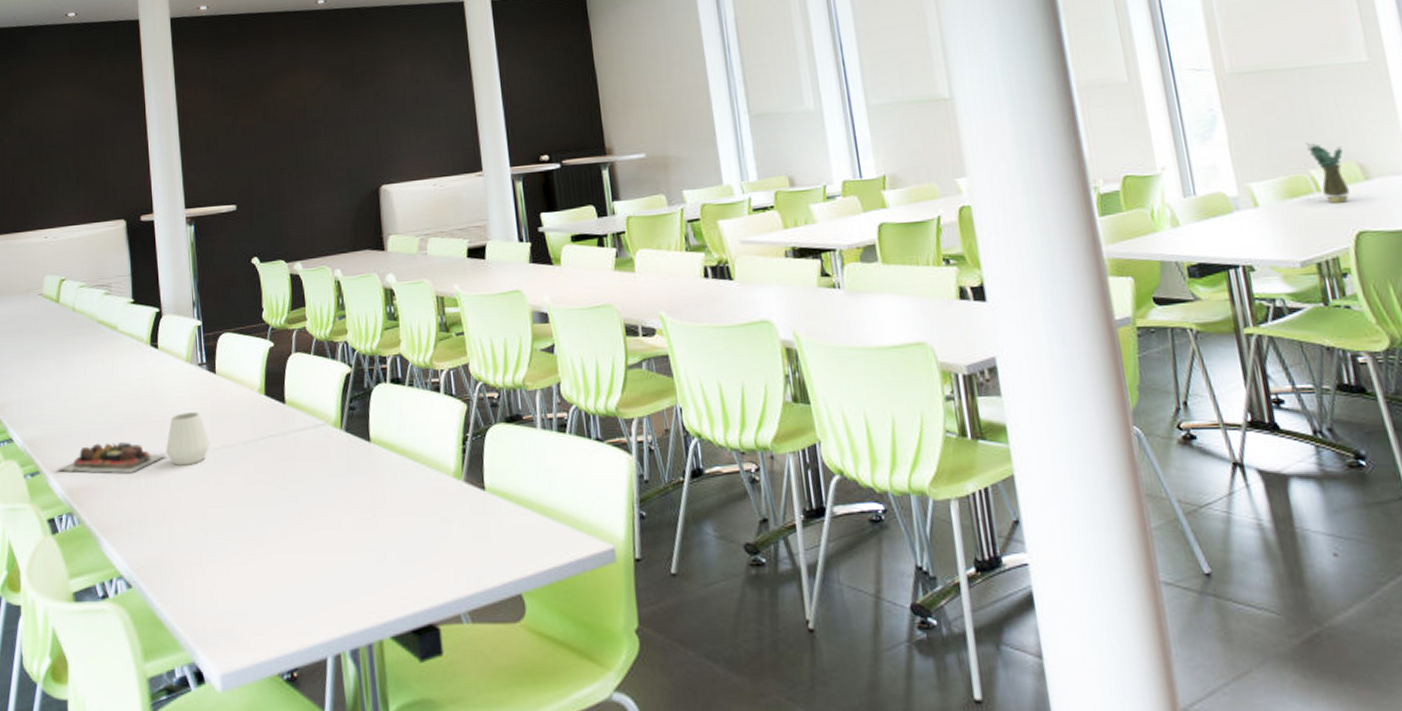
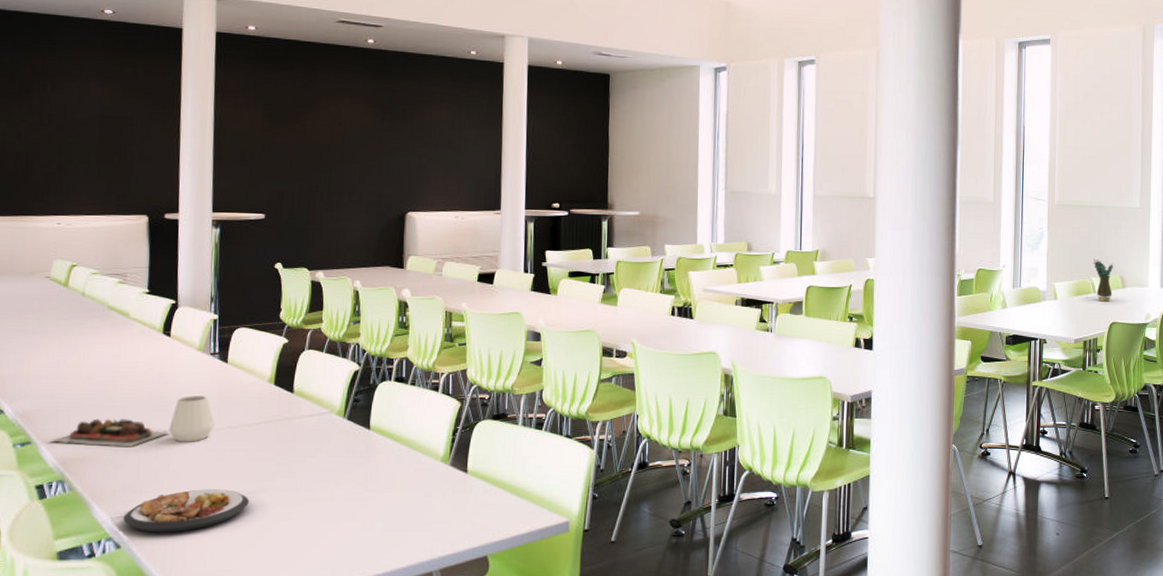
plate: none [131,518,253,570] -> present [123,489,249,533]

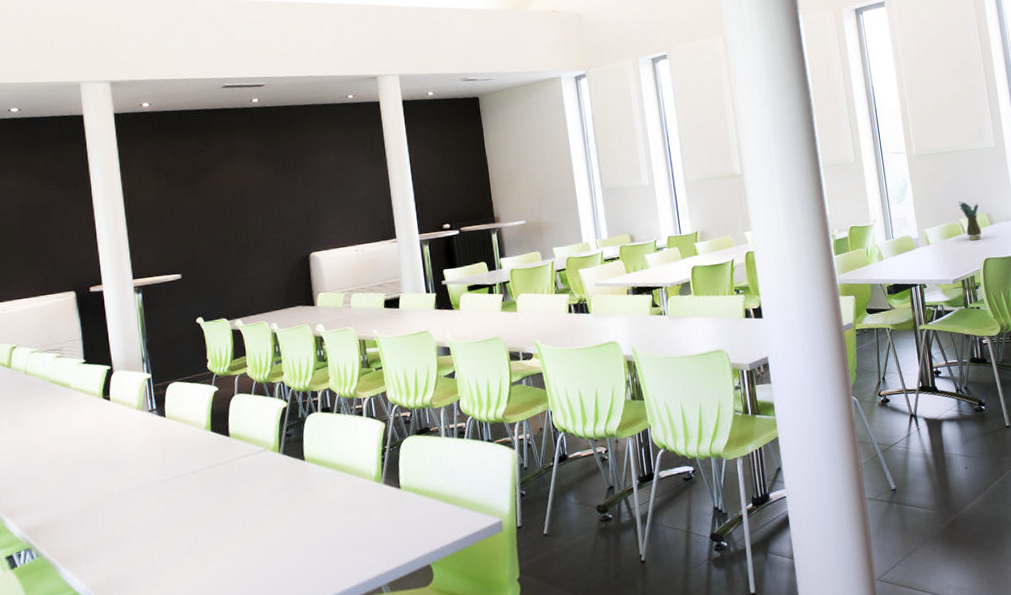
food tray: present [50,419,170,446] -> none [13,482,121,514]
plate: present [123,489,249,533] -> none [89,535,203,587]
cup: present [169,396,215,442] -> none [120,451,162,498]

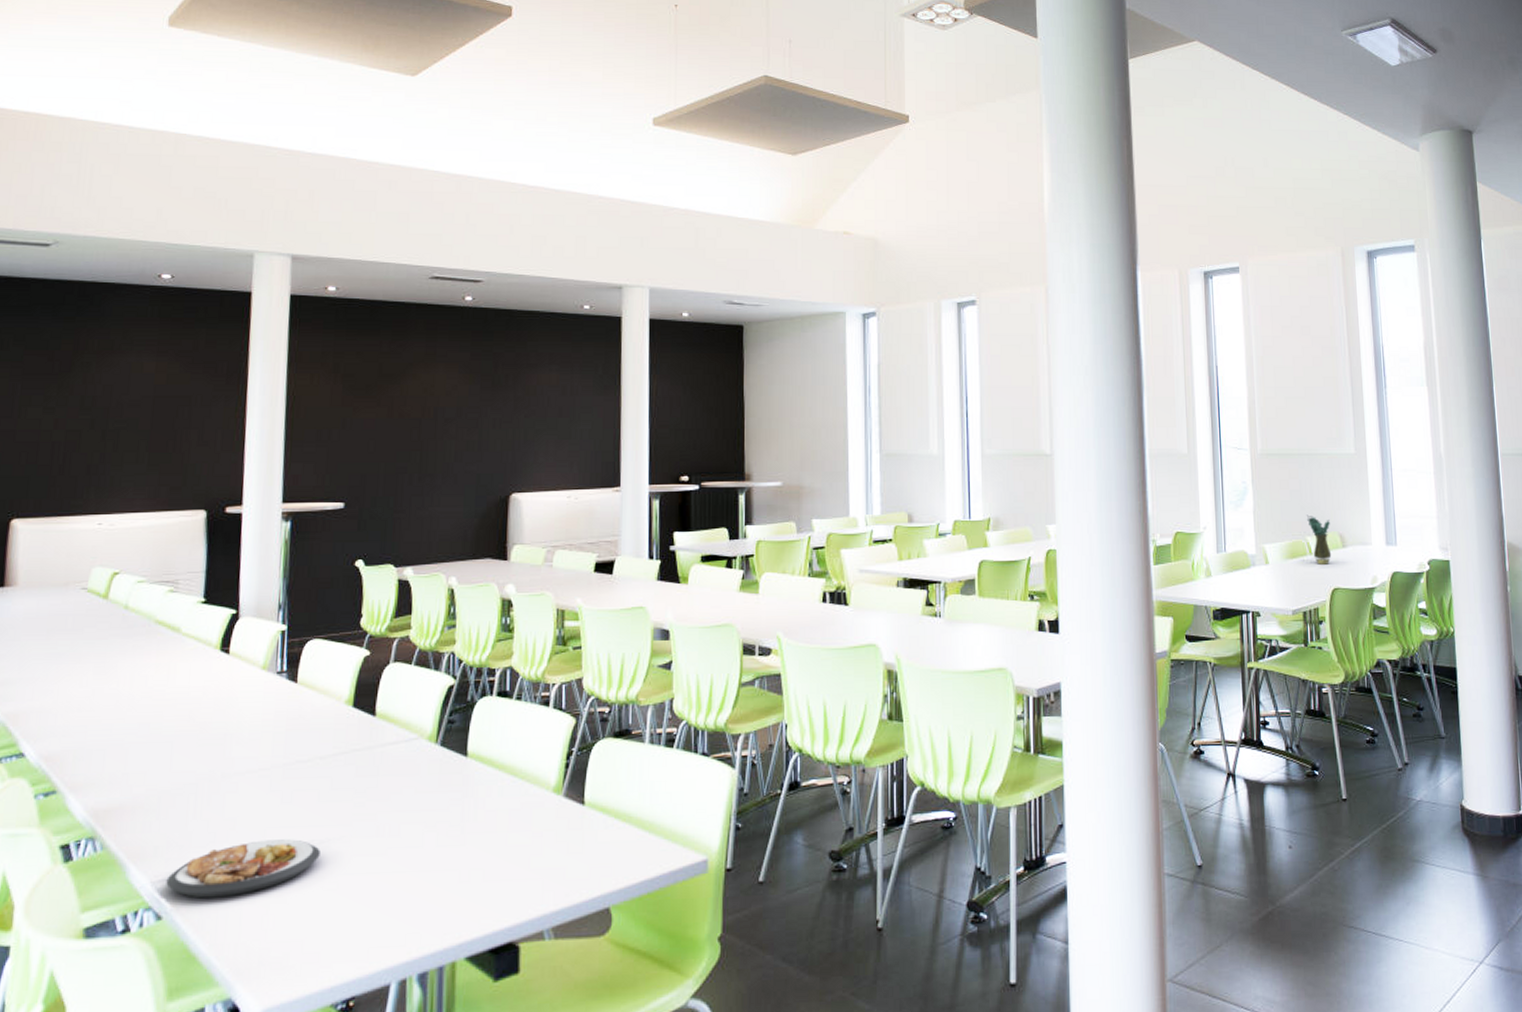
plate: none [89,535,203,587] -> present [166,839,320,899]

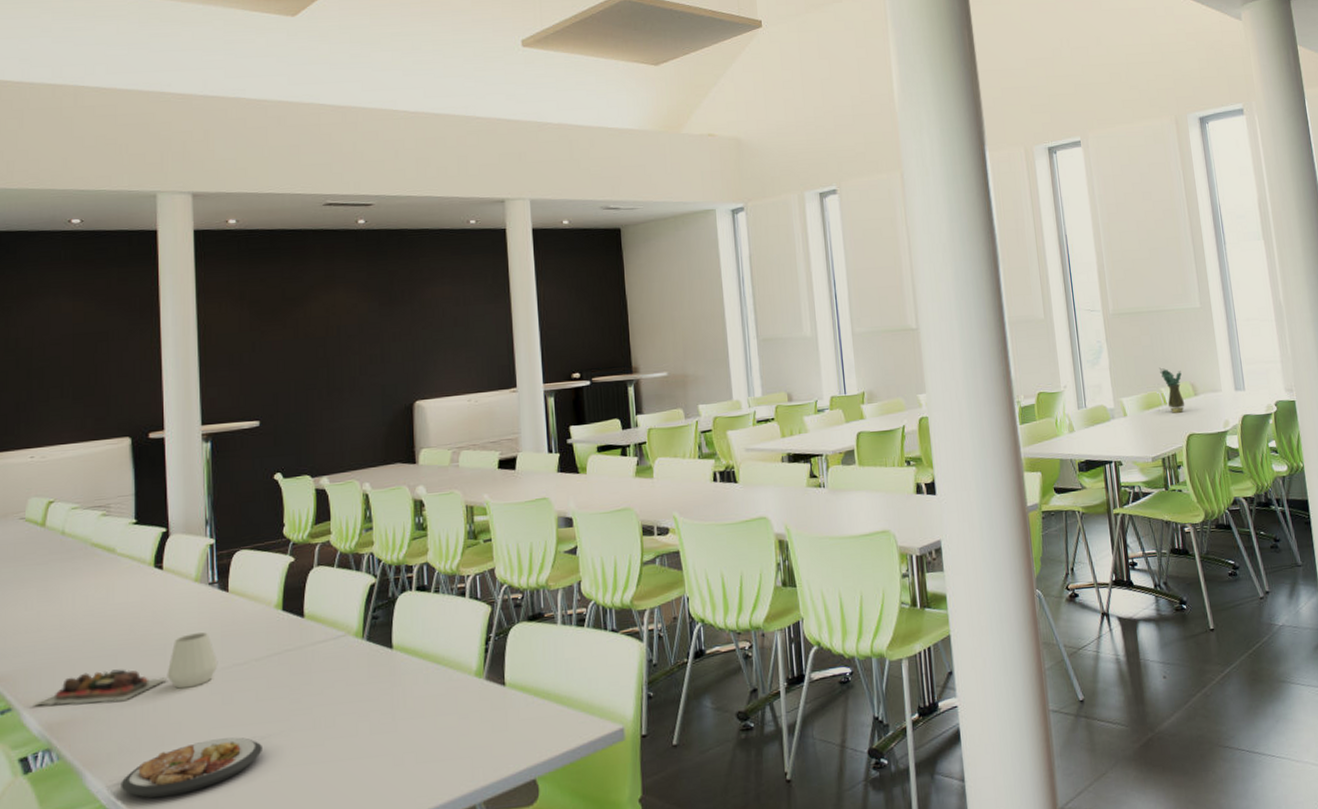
food tray: none [79,757,226,792] -> present [33,669,168,706]
cup: none [224,724,280,783] -> present [167,632,218,689]

